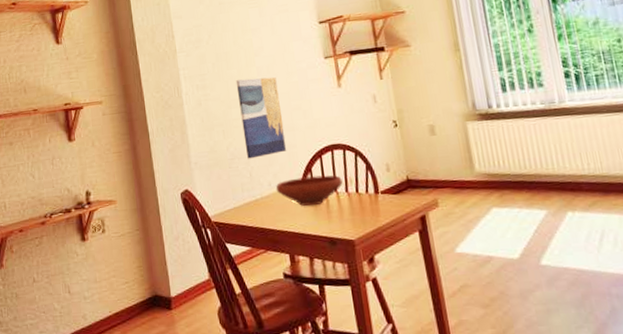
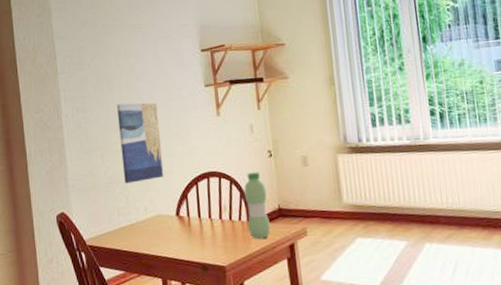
bowl: present [275,175,343,207] -> none [151,202,217,232]
water bottle: none [370,143,400,212] -> present [244,172,271,239]

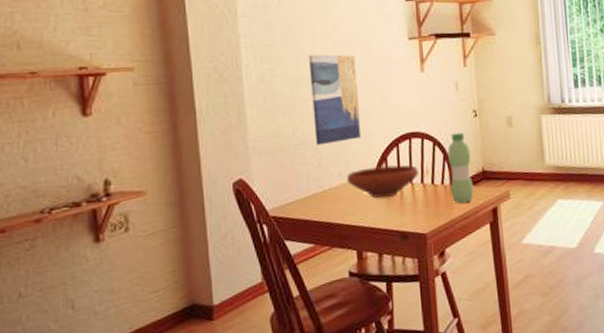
bowl: none [151,202,217,232] -> present [346,165,419,199]

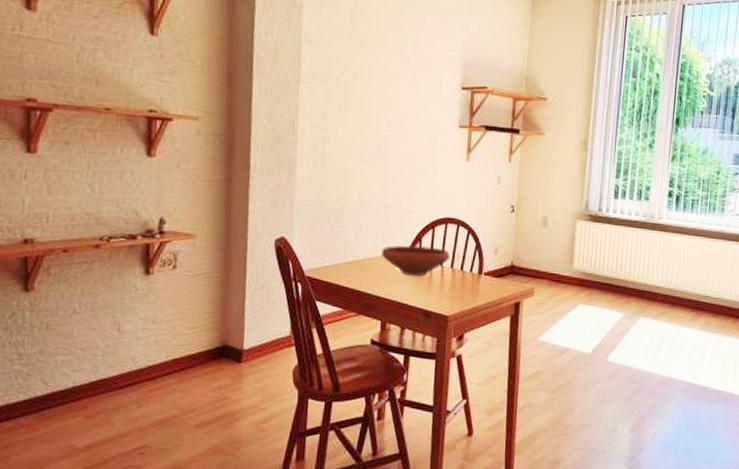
wall art: present [308,54,362,145] -> none [357,129,405,217]
water bottle: present [448,132,474,204] -> none [478,225,503,293]

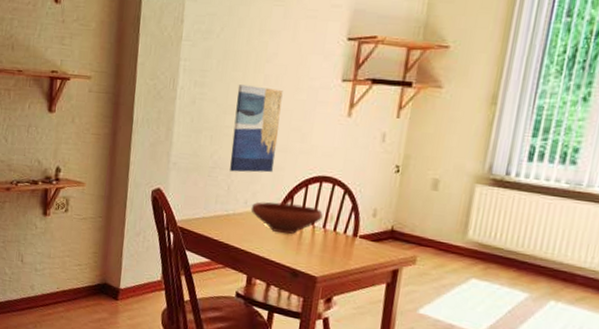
wall art: none [357,129,405,217] -> present [230,84,283,173]

